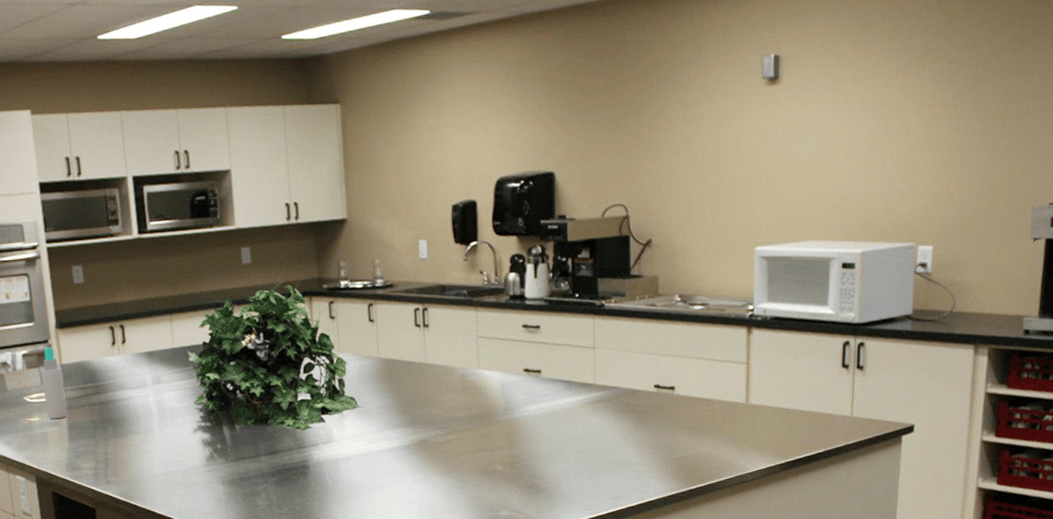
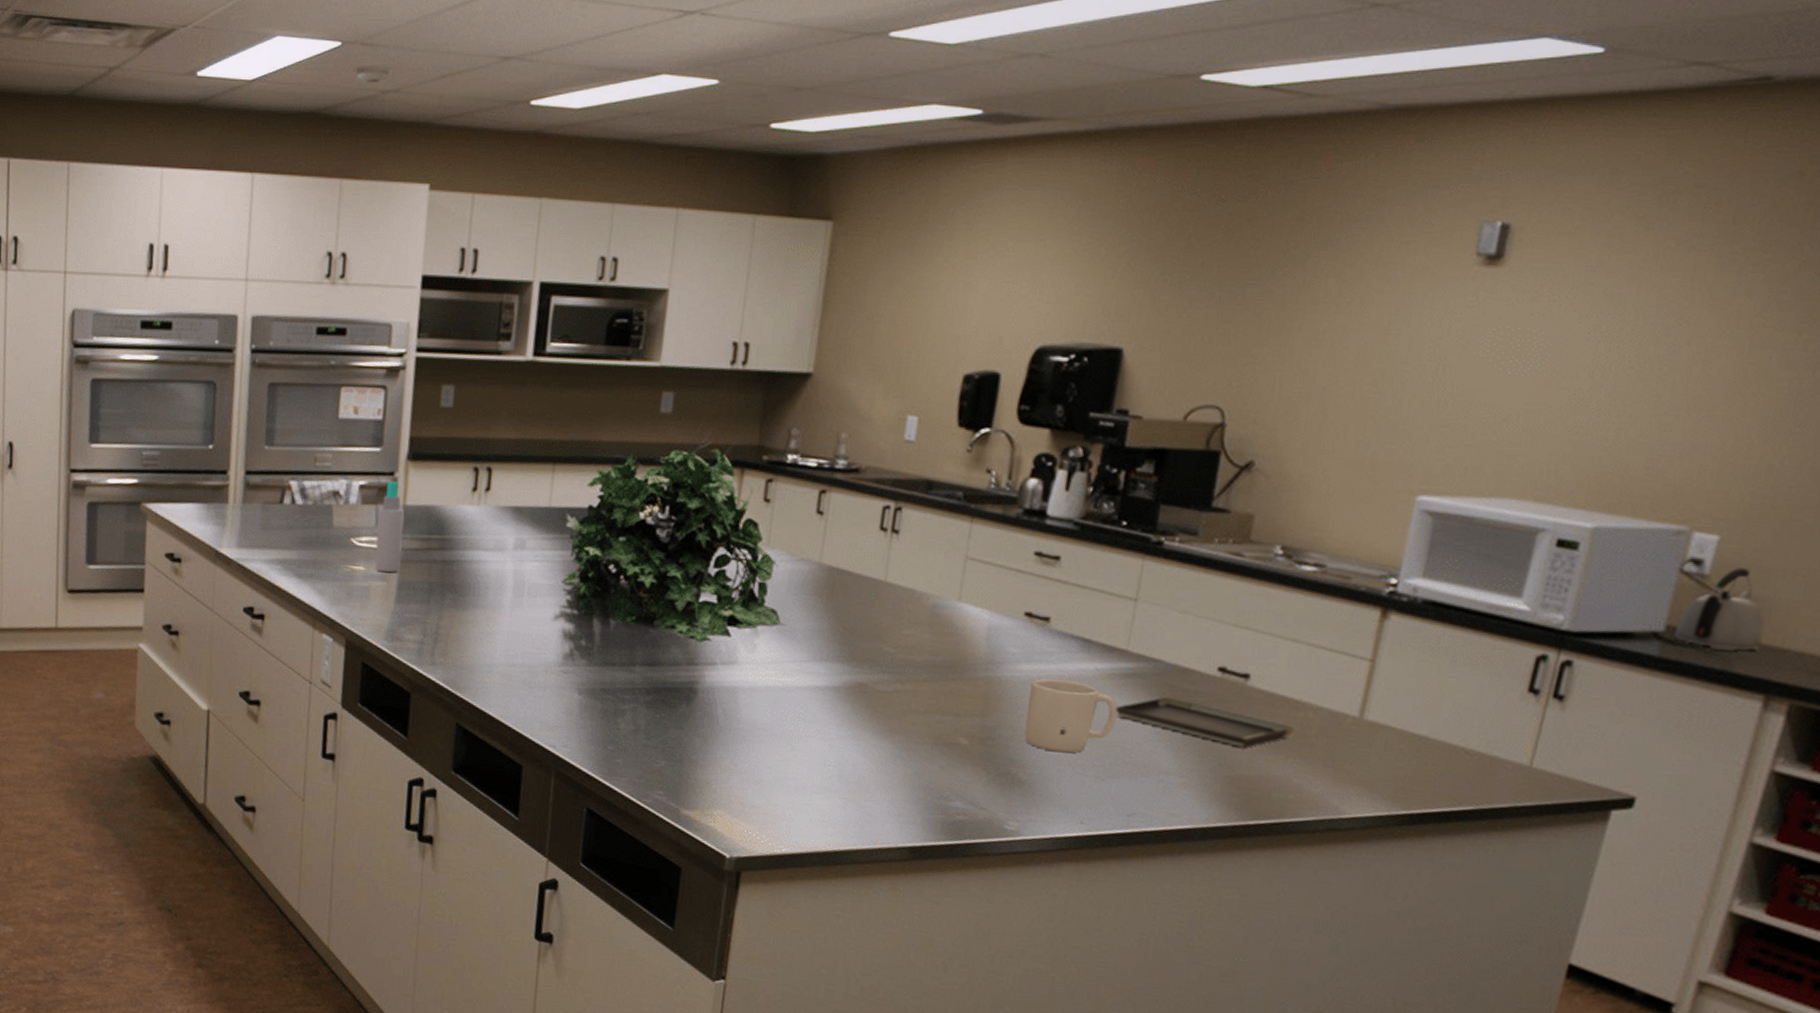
mug: none [537,412,597,464] -> present [1024,678,1118,753]
tray: none [594,411,708,438] -> present [1115,696,1294,748]
kettle: none [917,265,968,321] -> present [1672,568,1764,652]

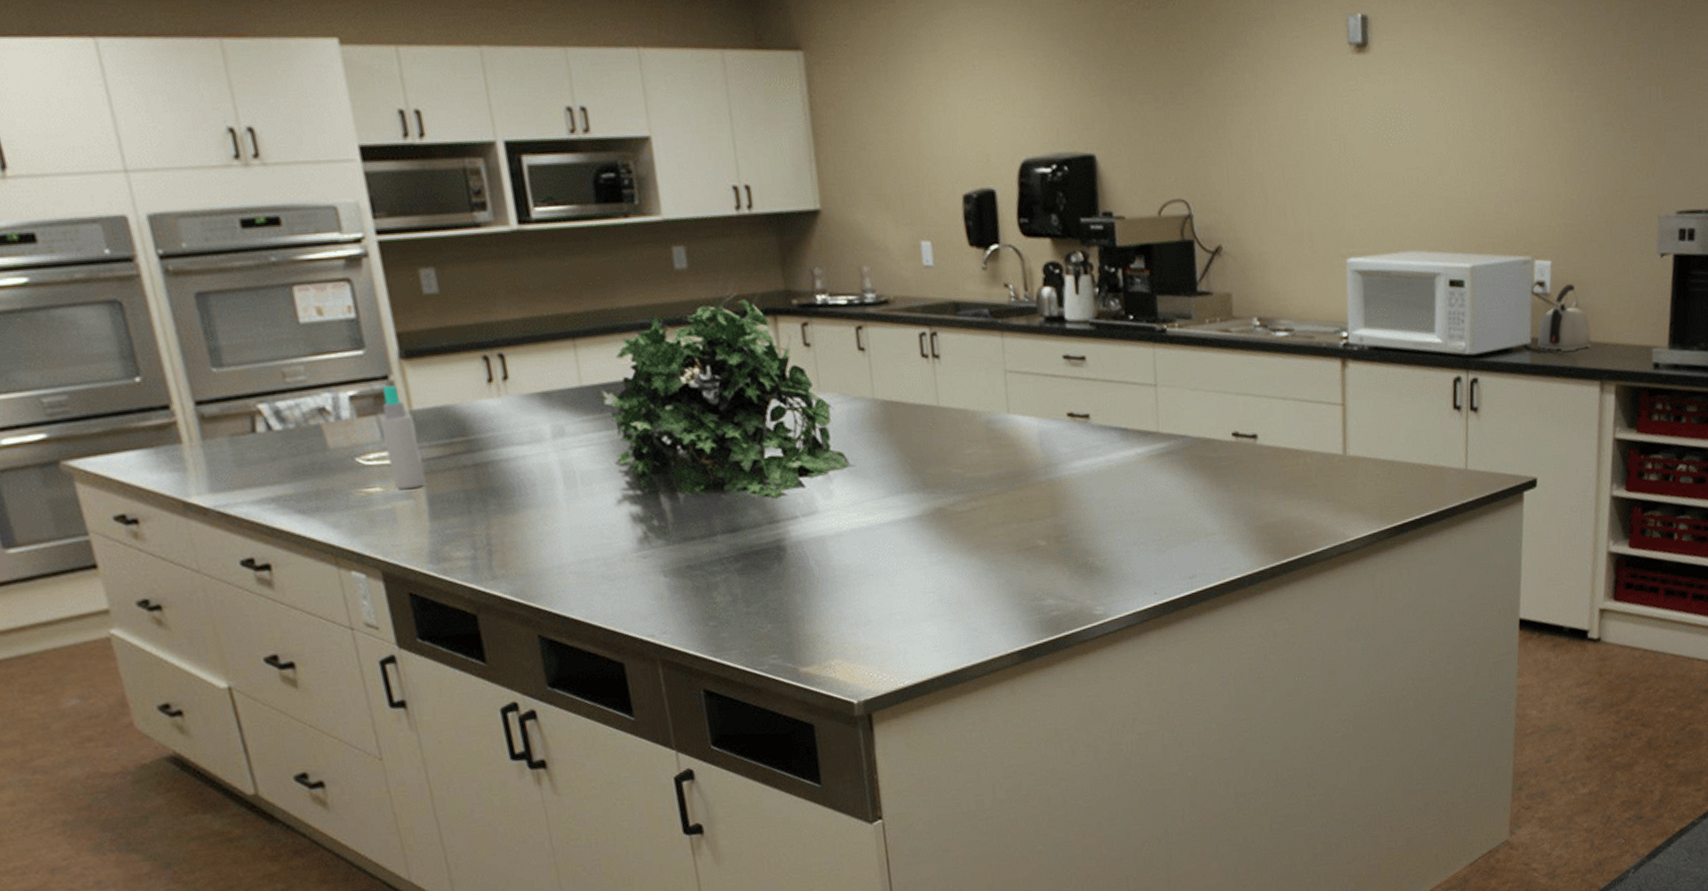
mug: present [1024,678,1118,753] -> none [1087,468,1164,536]
tray: present [1115,696,1294,748] -> none [1160,466,1299,499]

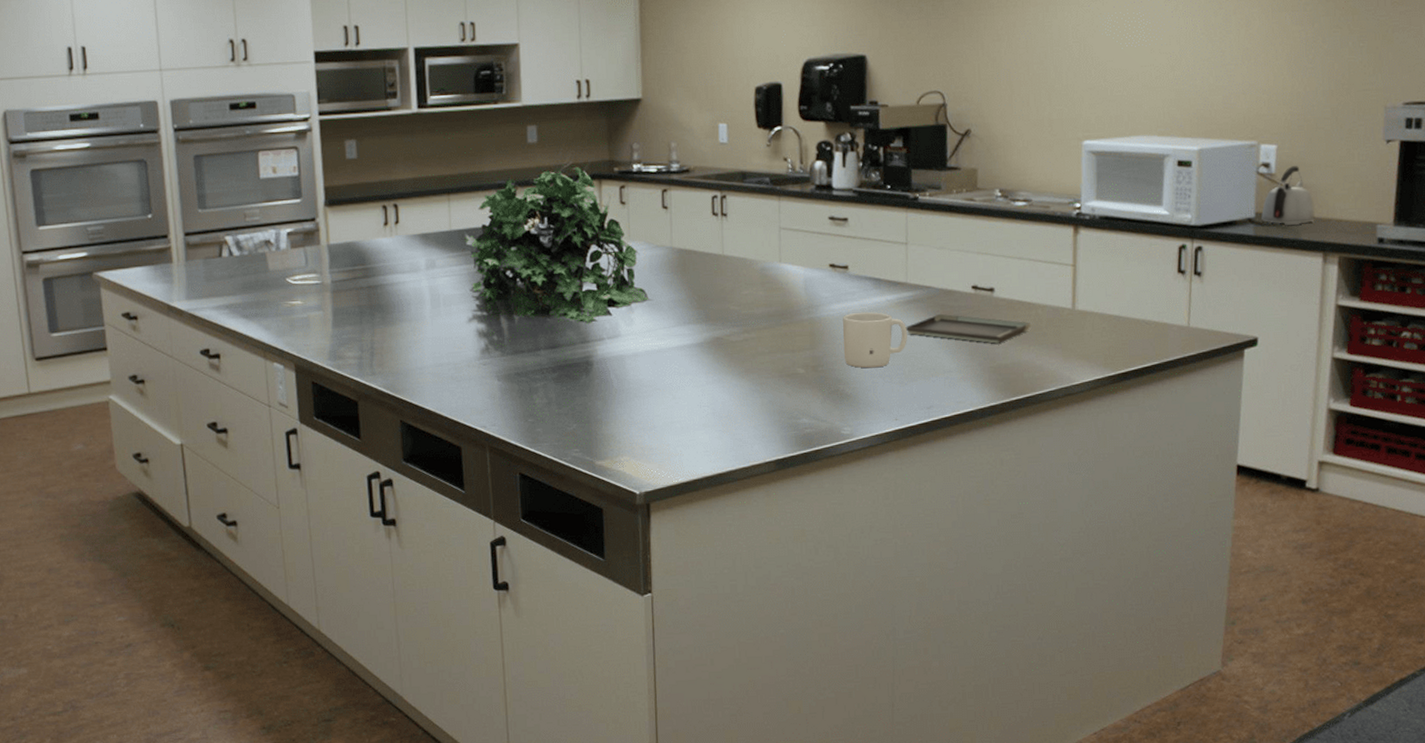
spray bottle: present [380,385,426,490] -> none [306,226,332,304]
mug: none [1087,468,1164,536] -> present [842,311,908,369]
tray: none [1160,466,1299,499] -> present [905,313,1031,344]

